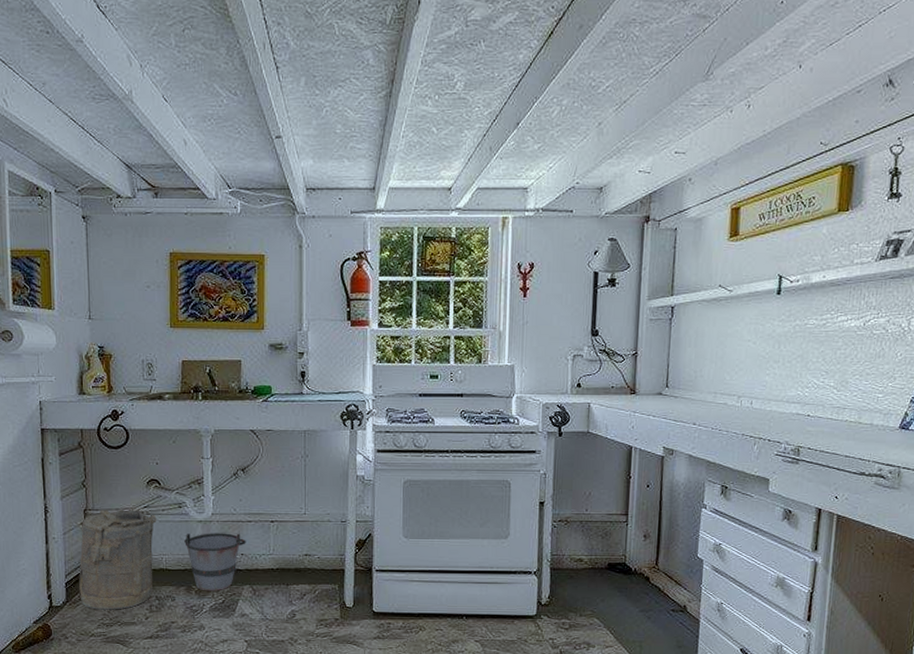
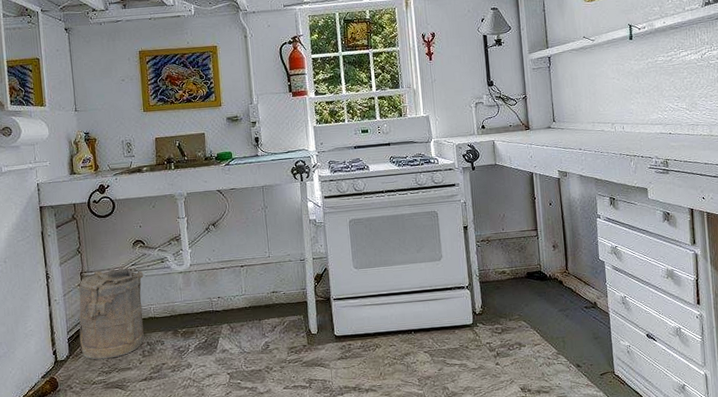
bucket: present [184,533,246,592] -> none [168,279,222,333]

